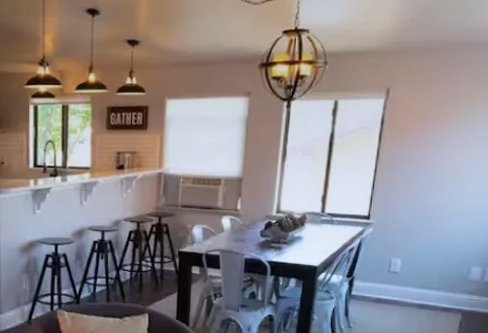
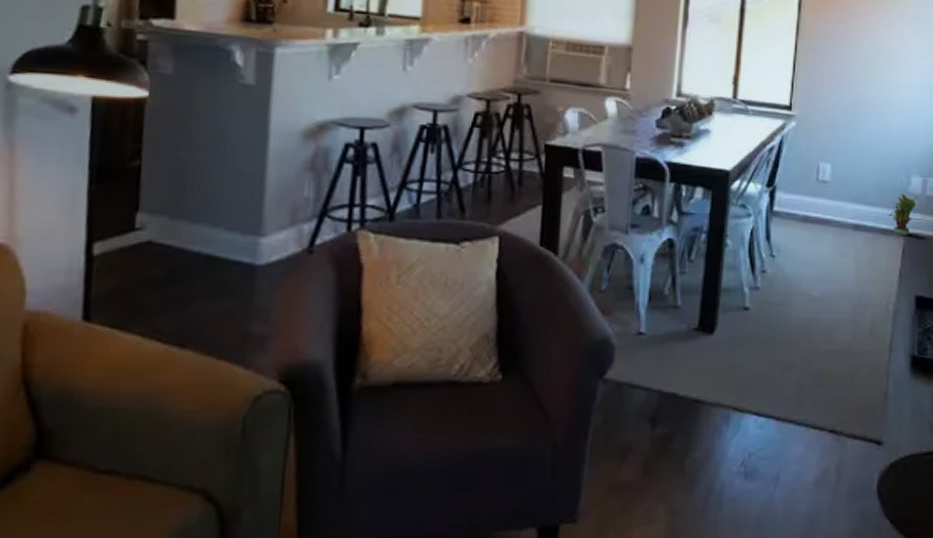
potted plant: none [448,280,477,313] -> present [887,194,918,236]

